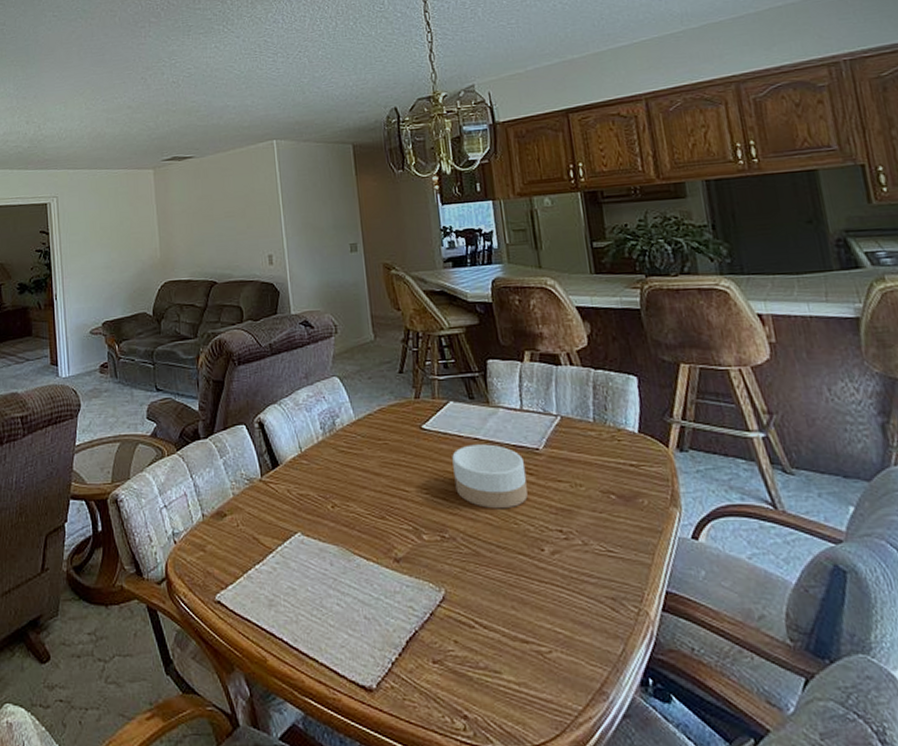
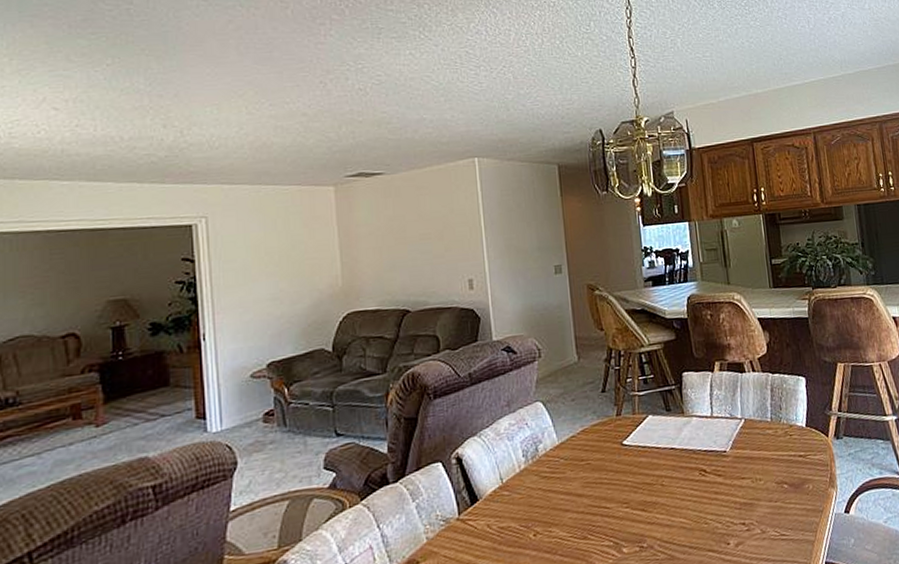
bowl: present [452,444,528,509] -> none [650,452,717,513]

